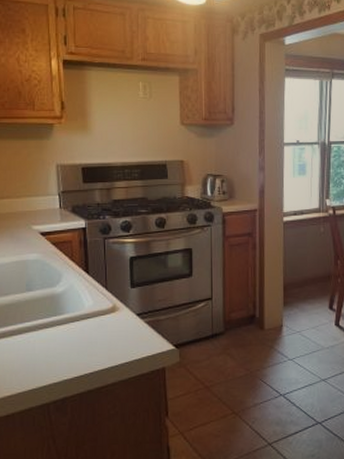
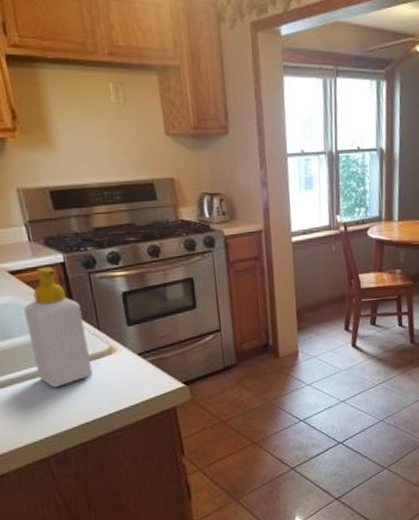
soap bottle: none [48,230,96,338] -> present [24,266,93,388]

